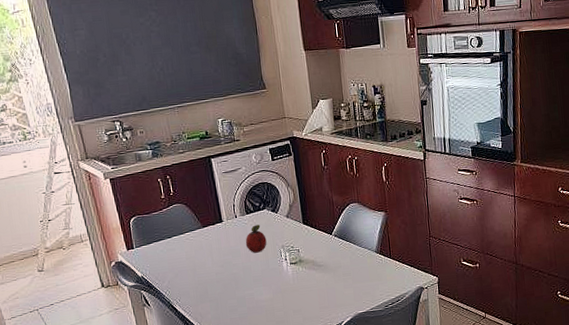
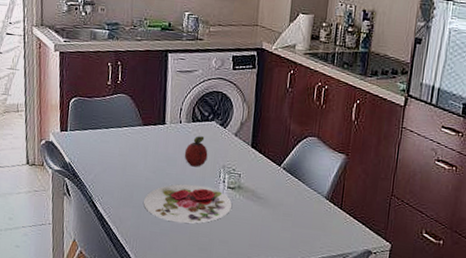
plate: none [218,267,298,306] -> present [143,184,233,224]

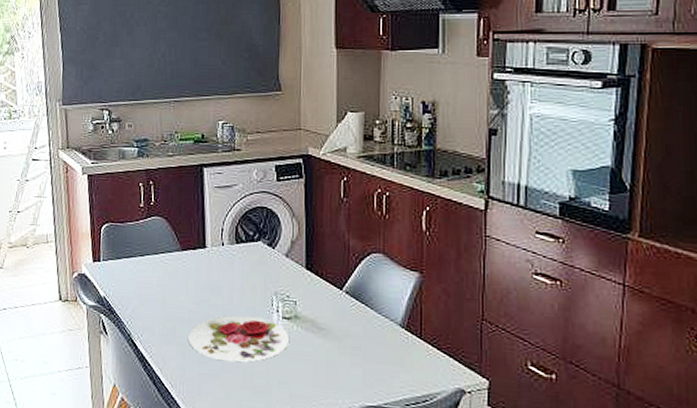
fruit: present [184,136,208,167] -> none [230,259,257,295]

